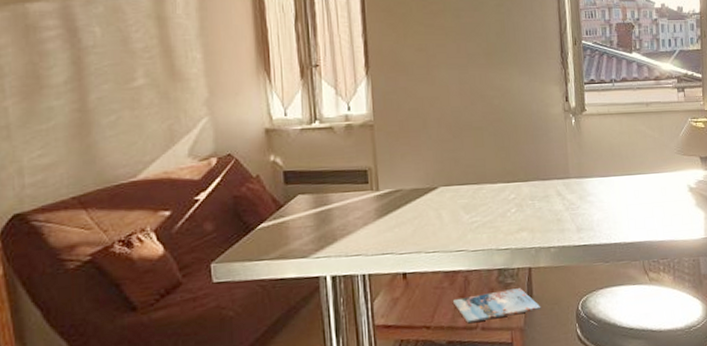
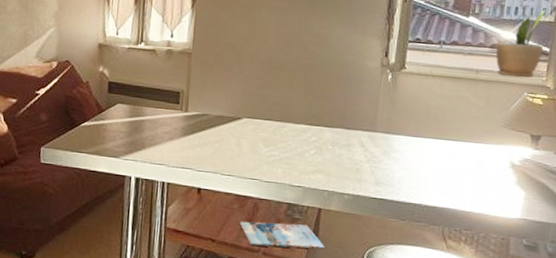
potted plant: none [658,39,697,106] -> present [496,9,545,78]

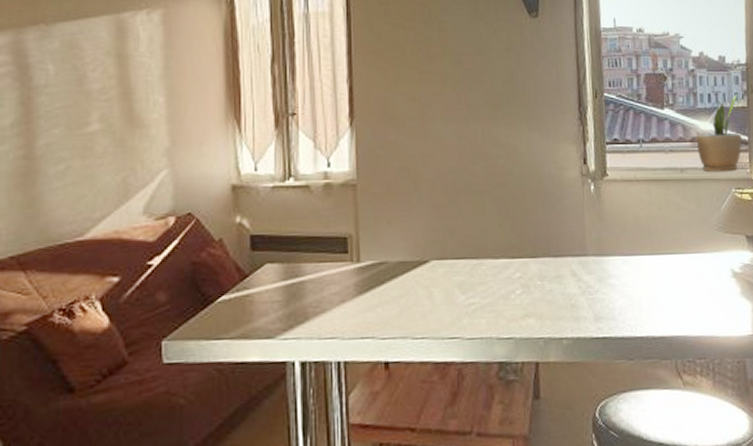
magazine: present [239,221,325,250] -> none [442,387,550,428]

